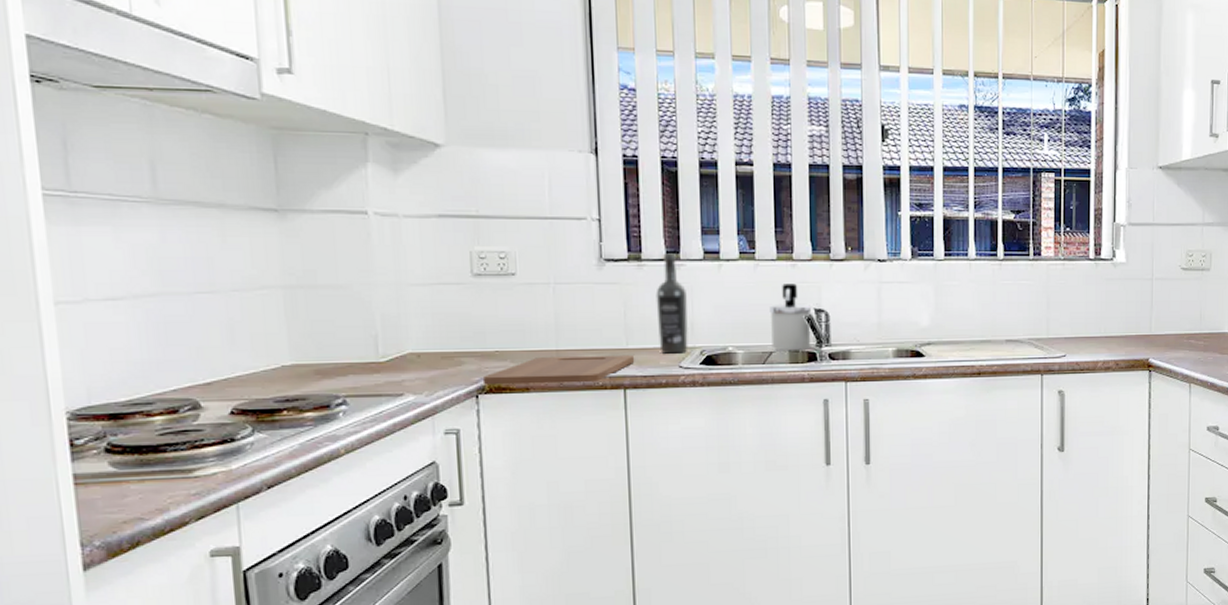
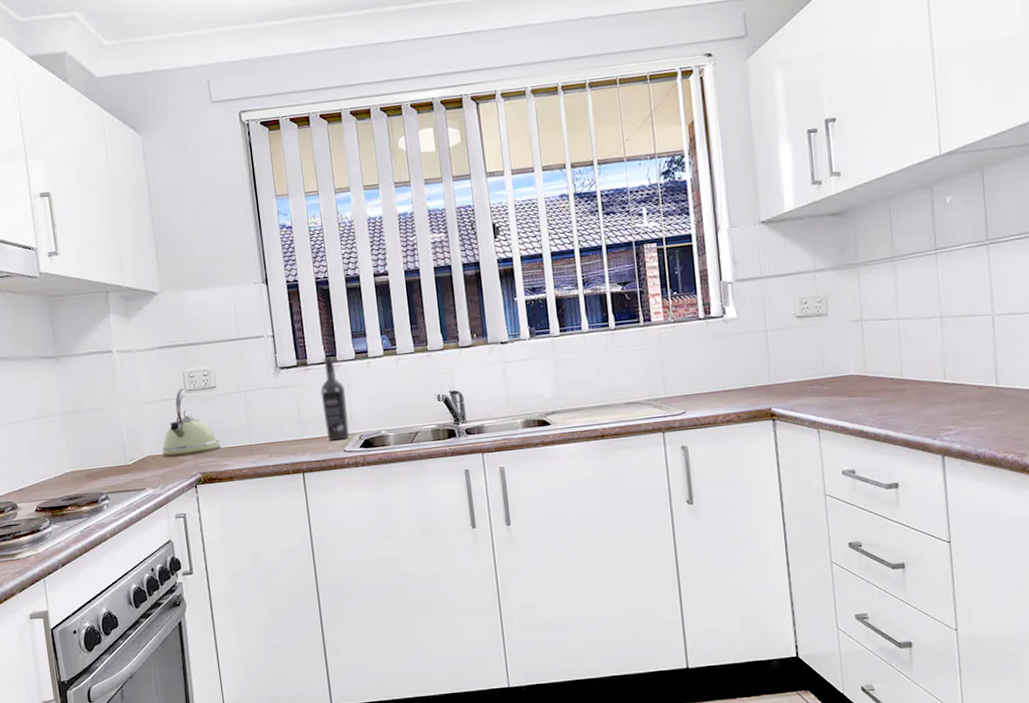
kettle: none [430,271,517,358] -> present [161,388,221,458]
cutting board: present [484,356,635,385] -> none [199,445,309,477]
soap dispenser: present [769,284,812,351] -> none [412,371,450,430]

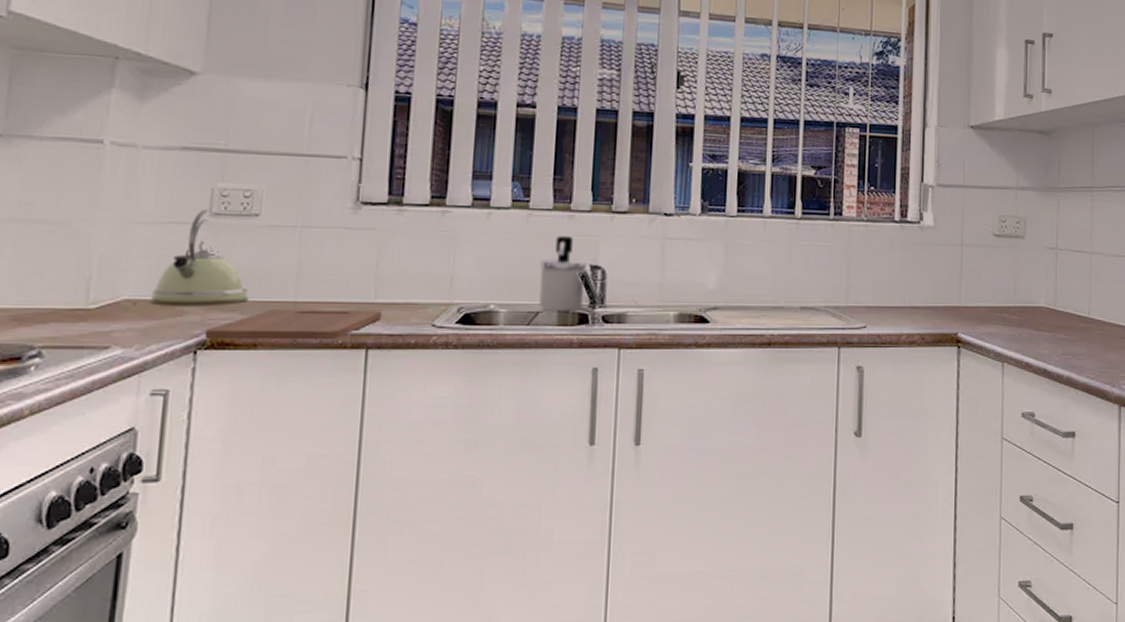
cutting board: none [199,445,309,477] -> present [205,309,383,340]
wine bottle: present [320,356,350,441] -> none [411,198,450,310]
soap dispenser: none [412,371,450,430] -> present [539,236,587,312]

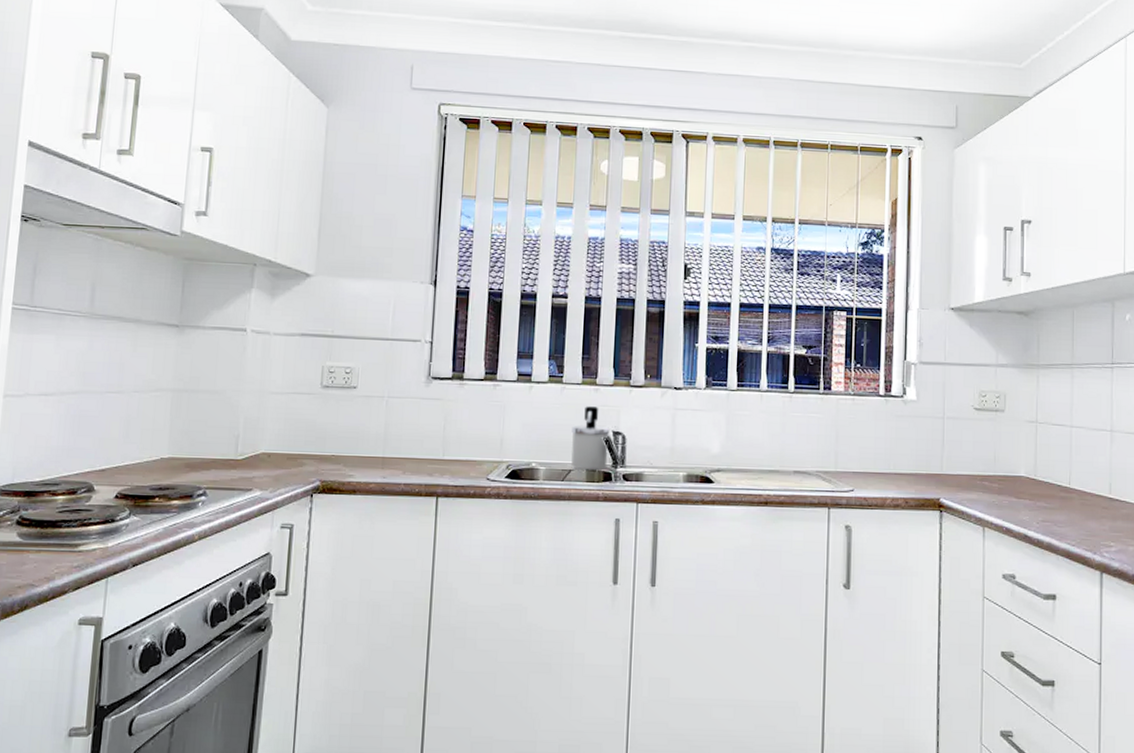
kettle: present [149,209,249,307] -> none [279,383,350,460]
cutting board: present [205,309,383,340] -> none [319,463,449,489]

